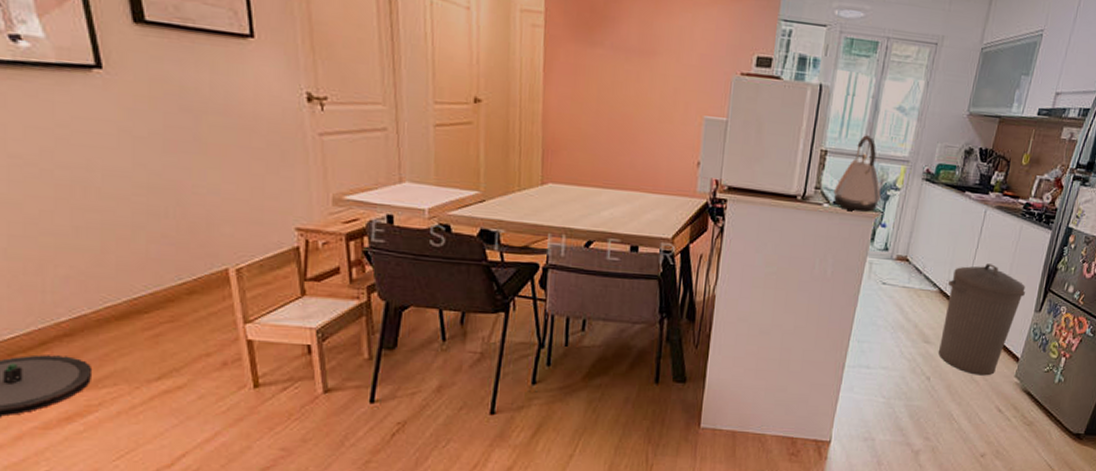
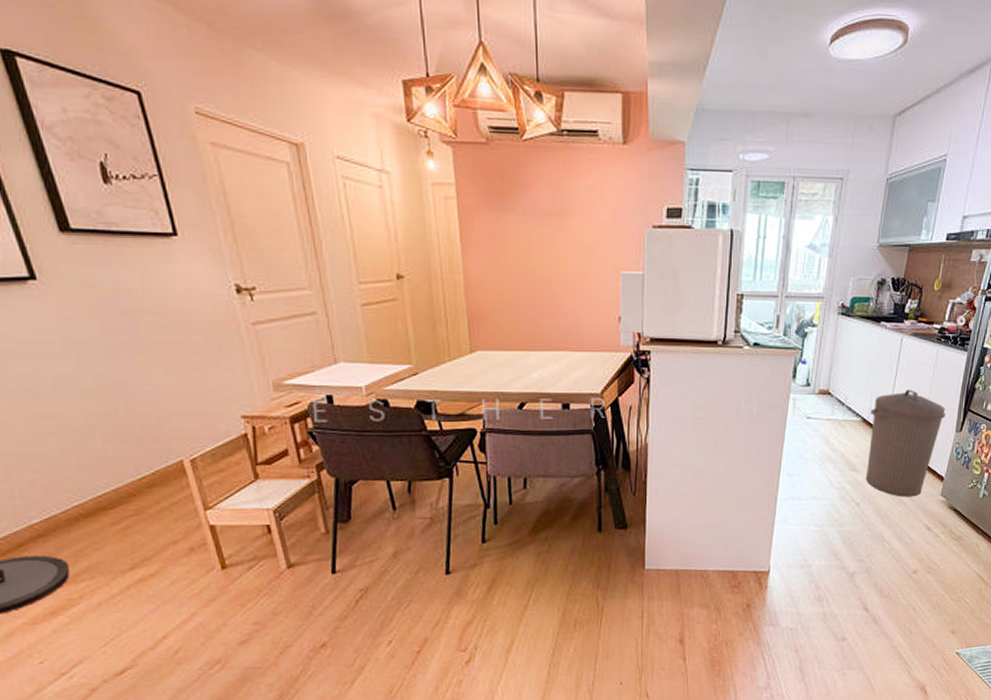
kettle: present [833,135,881,213] -> none [752,276,799,352]

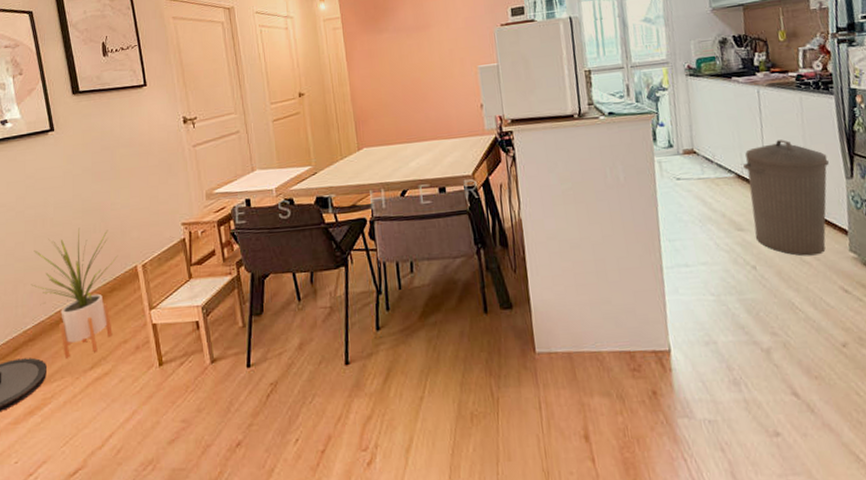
house plant: none [28,409,157,558] -> present [31,227,118,359]

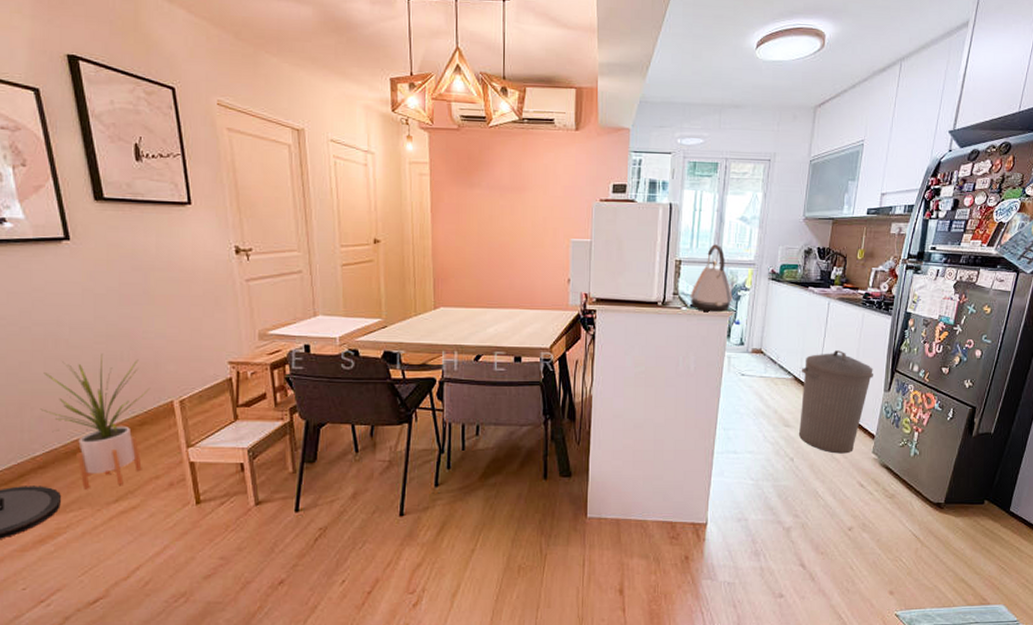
kettle: none [605,49,652,119] -> present [690,244,733,313]

